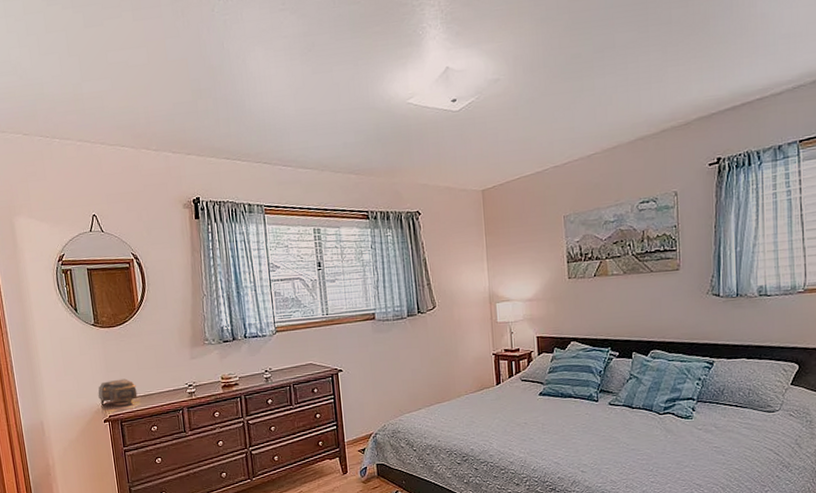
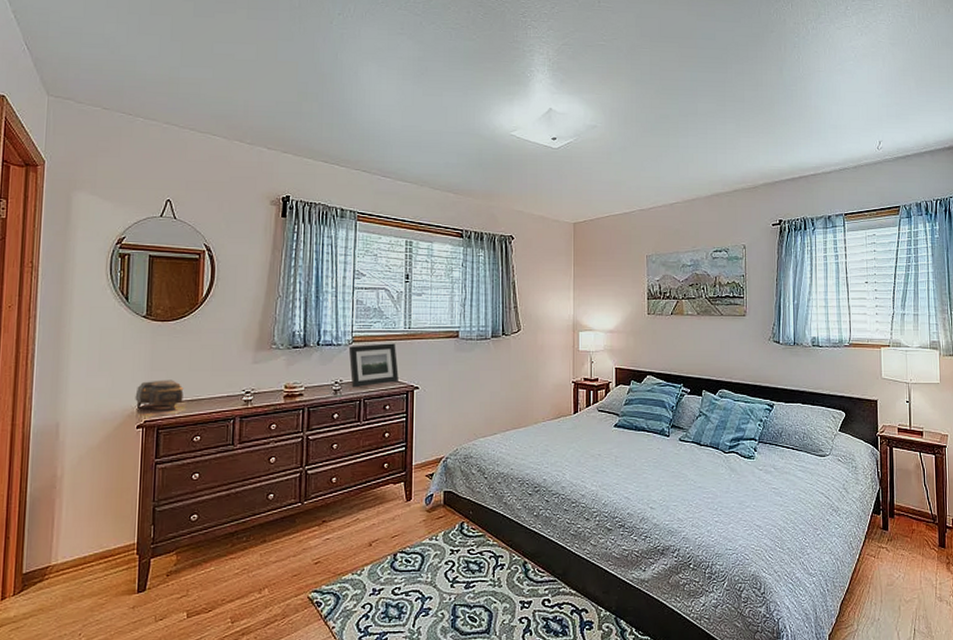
picture frame: none [273,330,323,375] -> present [348,343,399,388]

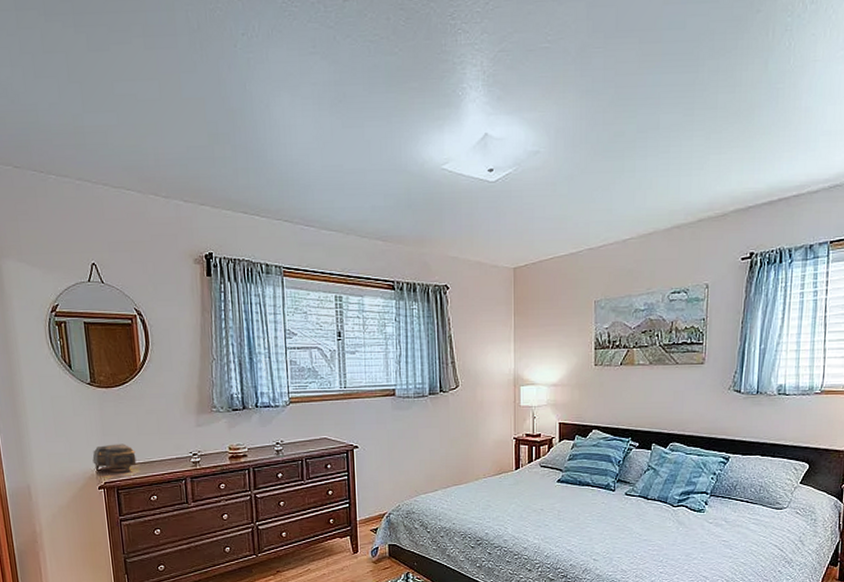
picture frame: present [348,343,399,388] -> none [286,403,338,448]

